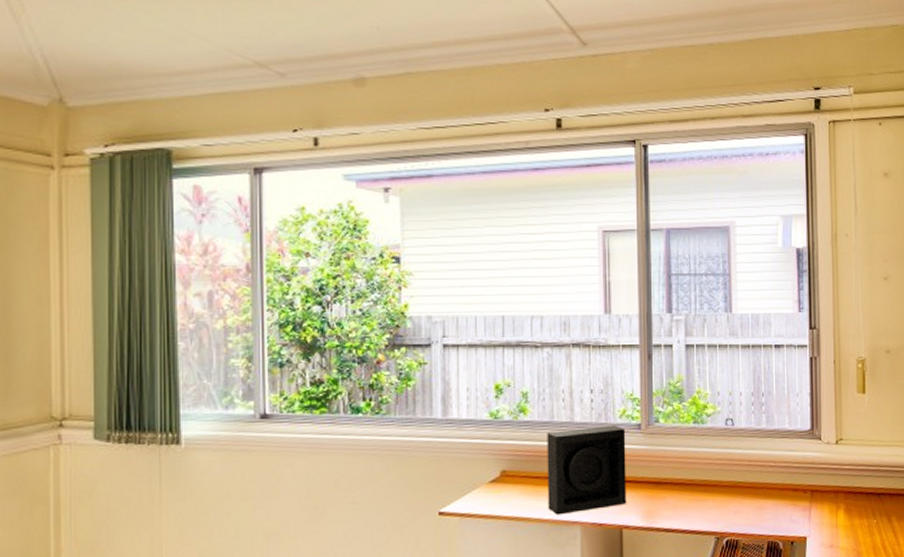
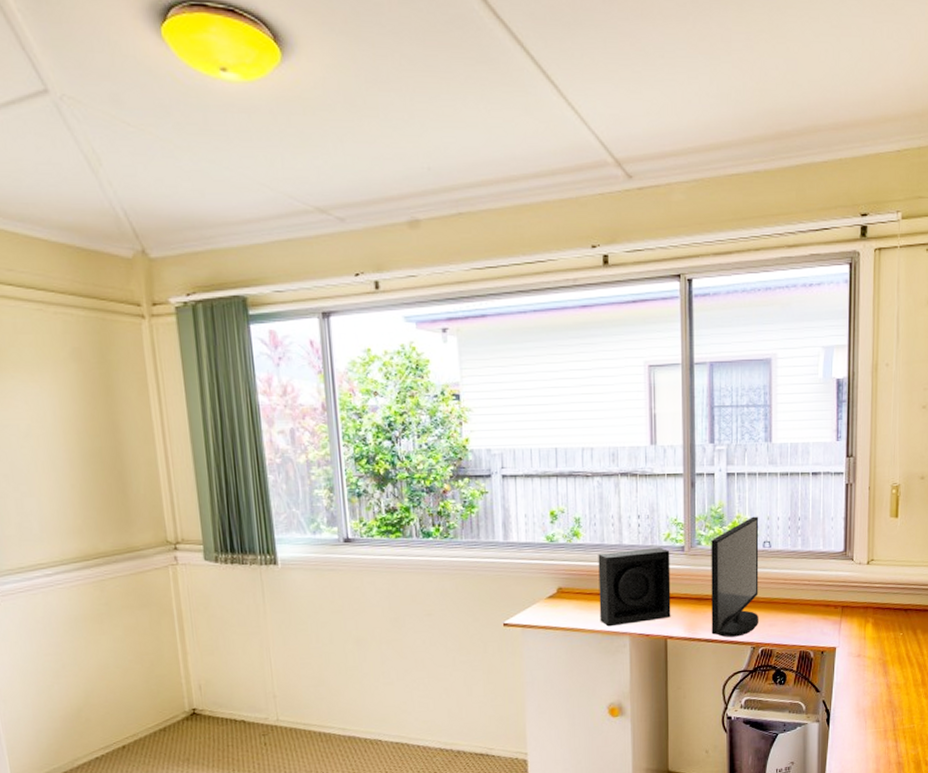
monitor: none [670,391,722,527] -> present [711,516,759,637]

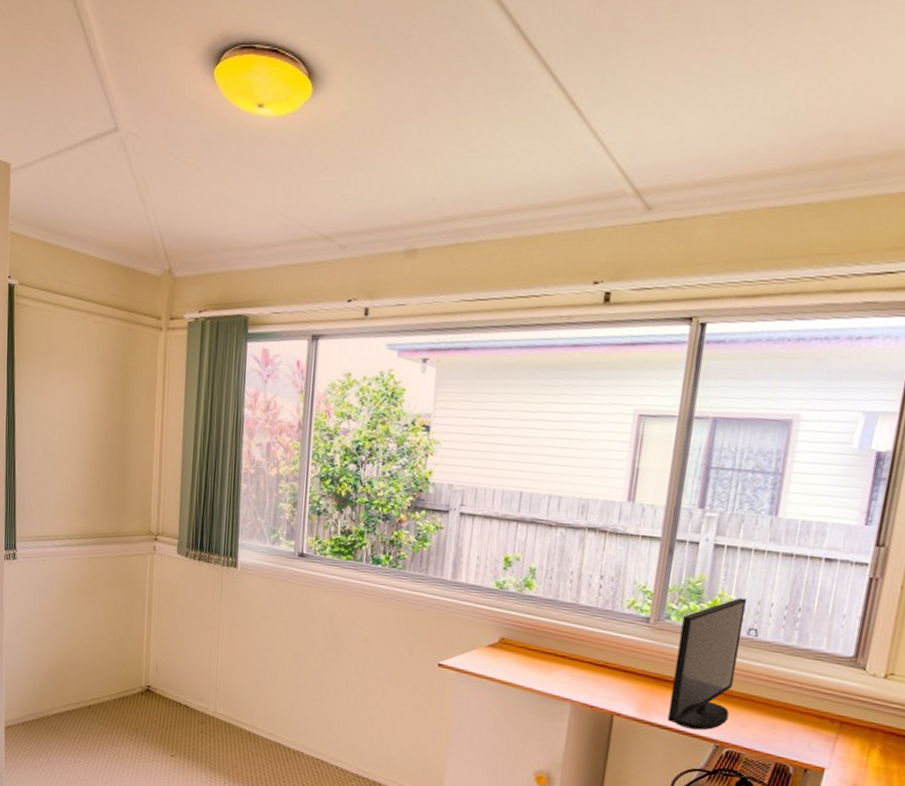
speaker: present [598,547,671,627] -> none [540,609,632,693]

